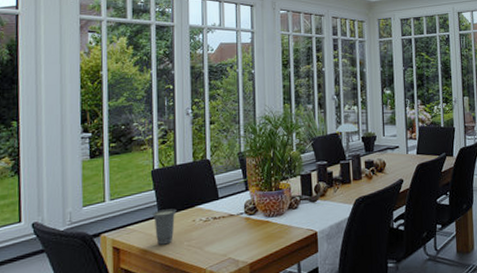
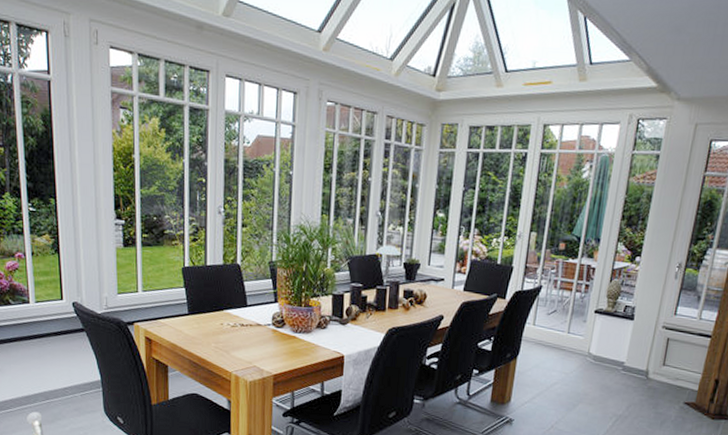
cup: present [152,209,176,245] -> none [182,308,205,343]

